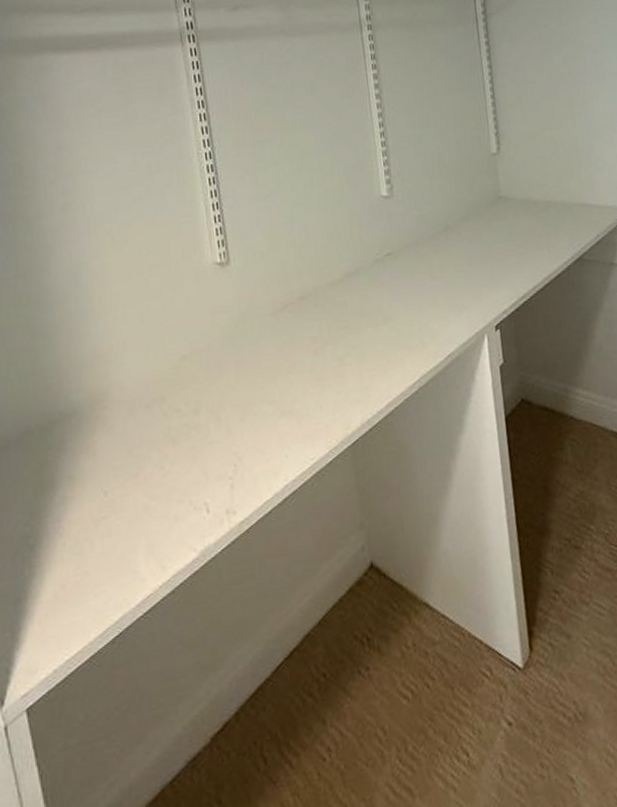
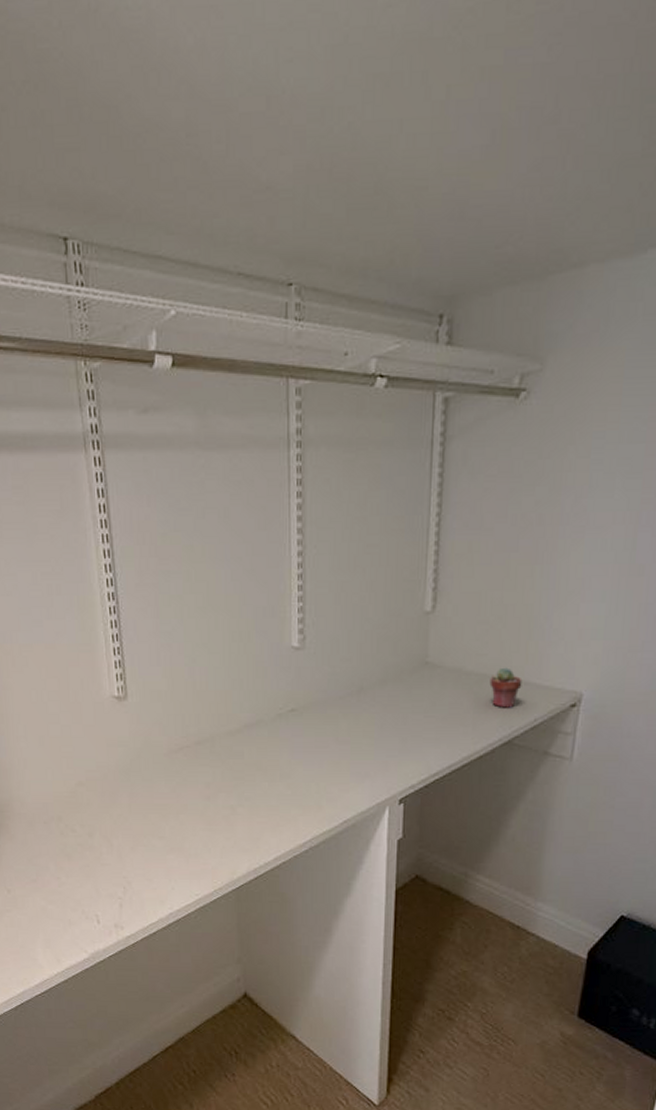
potted succulent: none [554,193,582,229] -> present [489,667,523,708]

